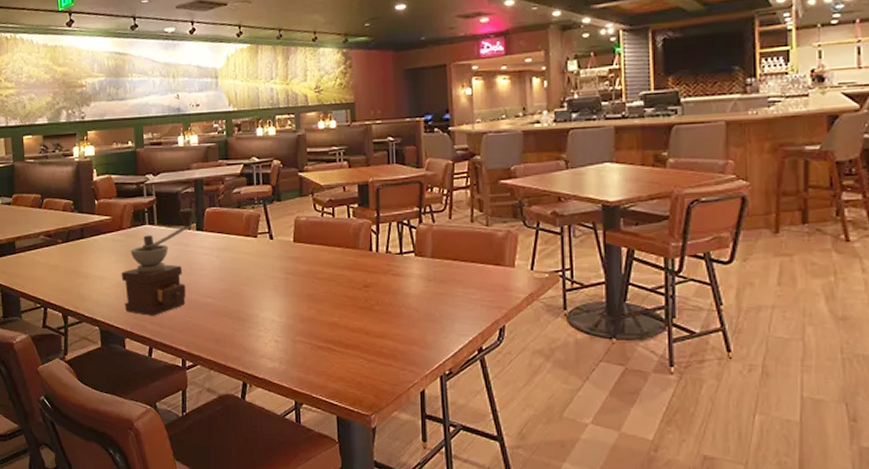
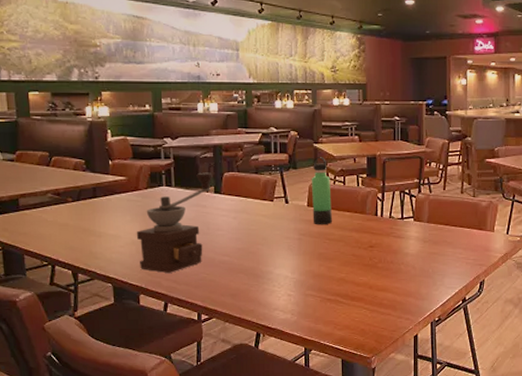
thermos bottle: none [296,187,321,262] -> present [311,157,332,224]

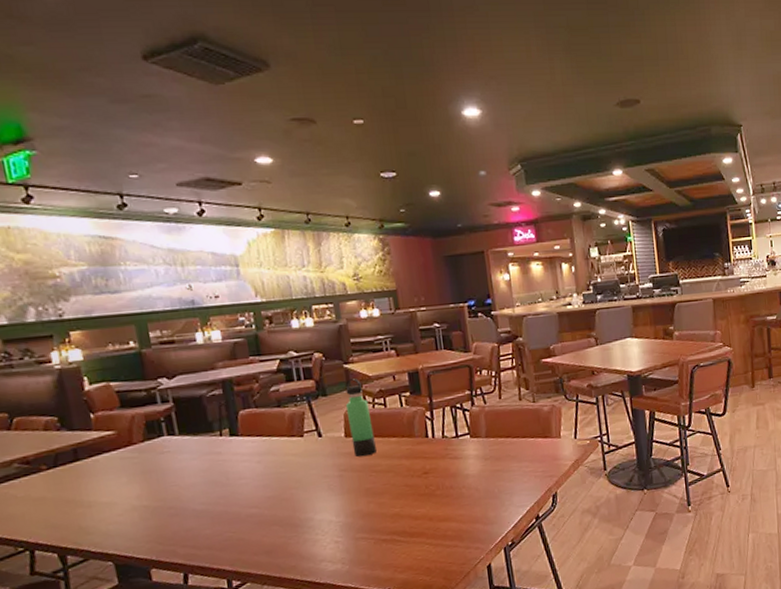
coffee grinder: present [136,172,213,273] -> none [136,412,225,539]

